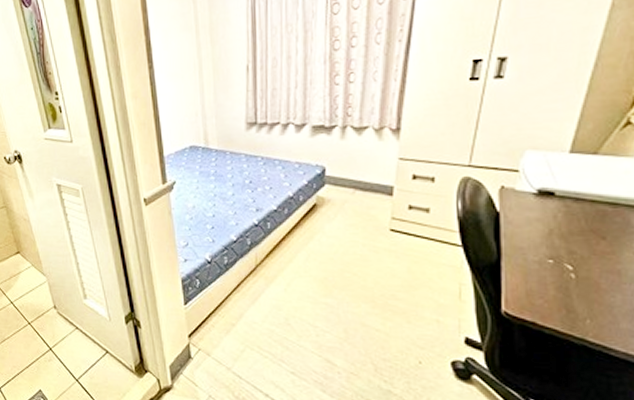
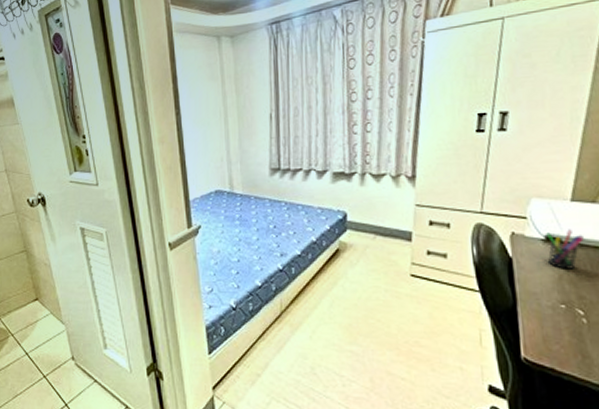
pen holder: none [537,182,580,224] -> present [546,229,584,269]

